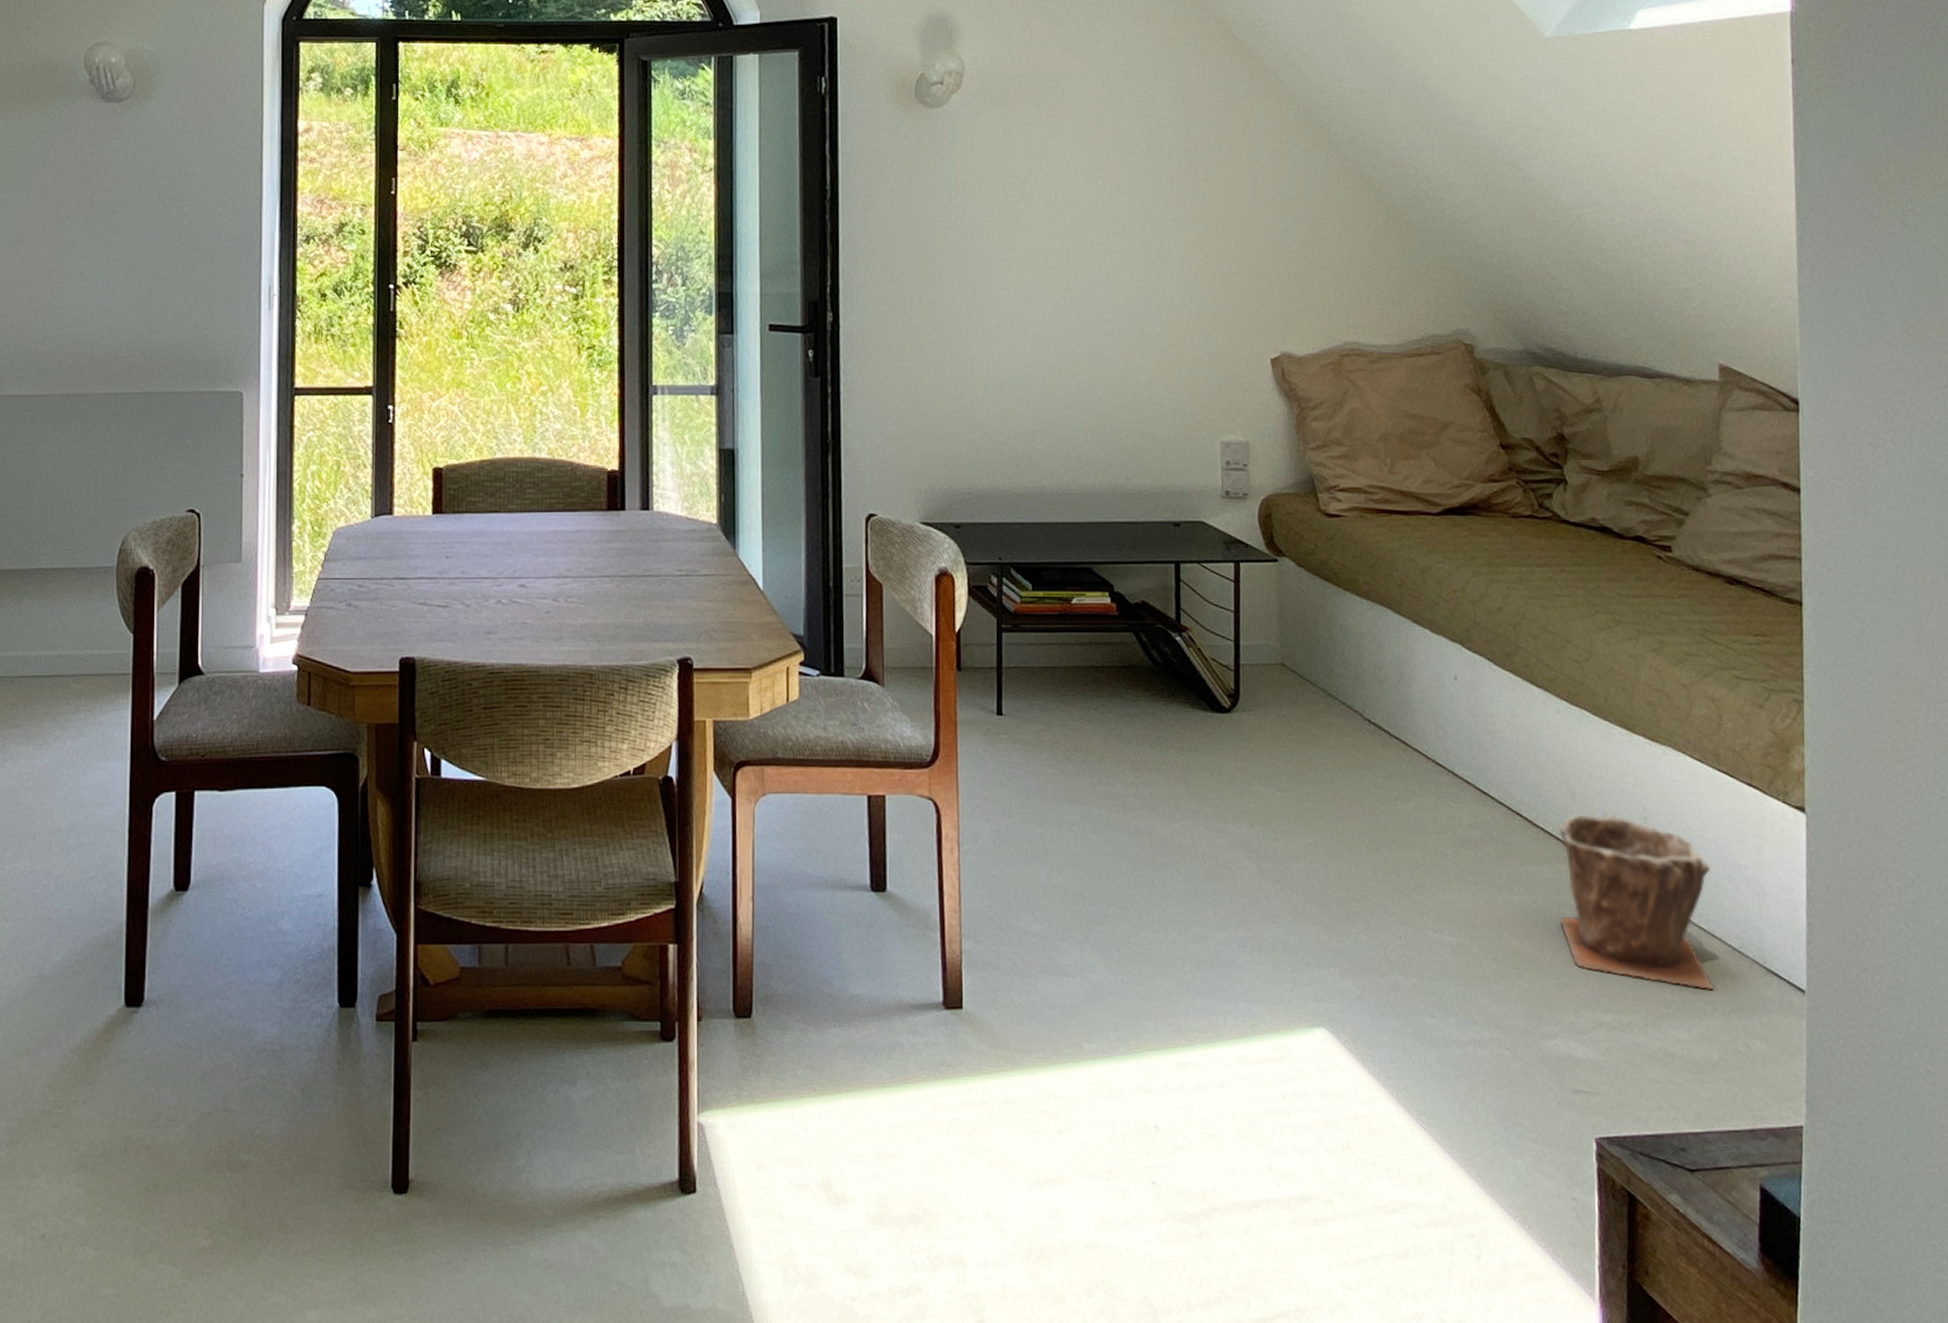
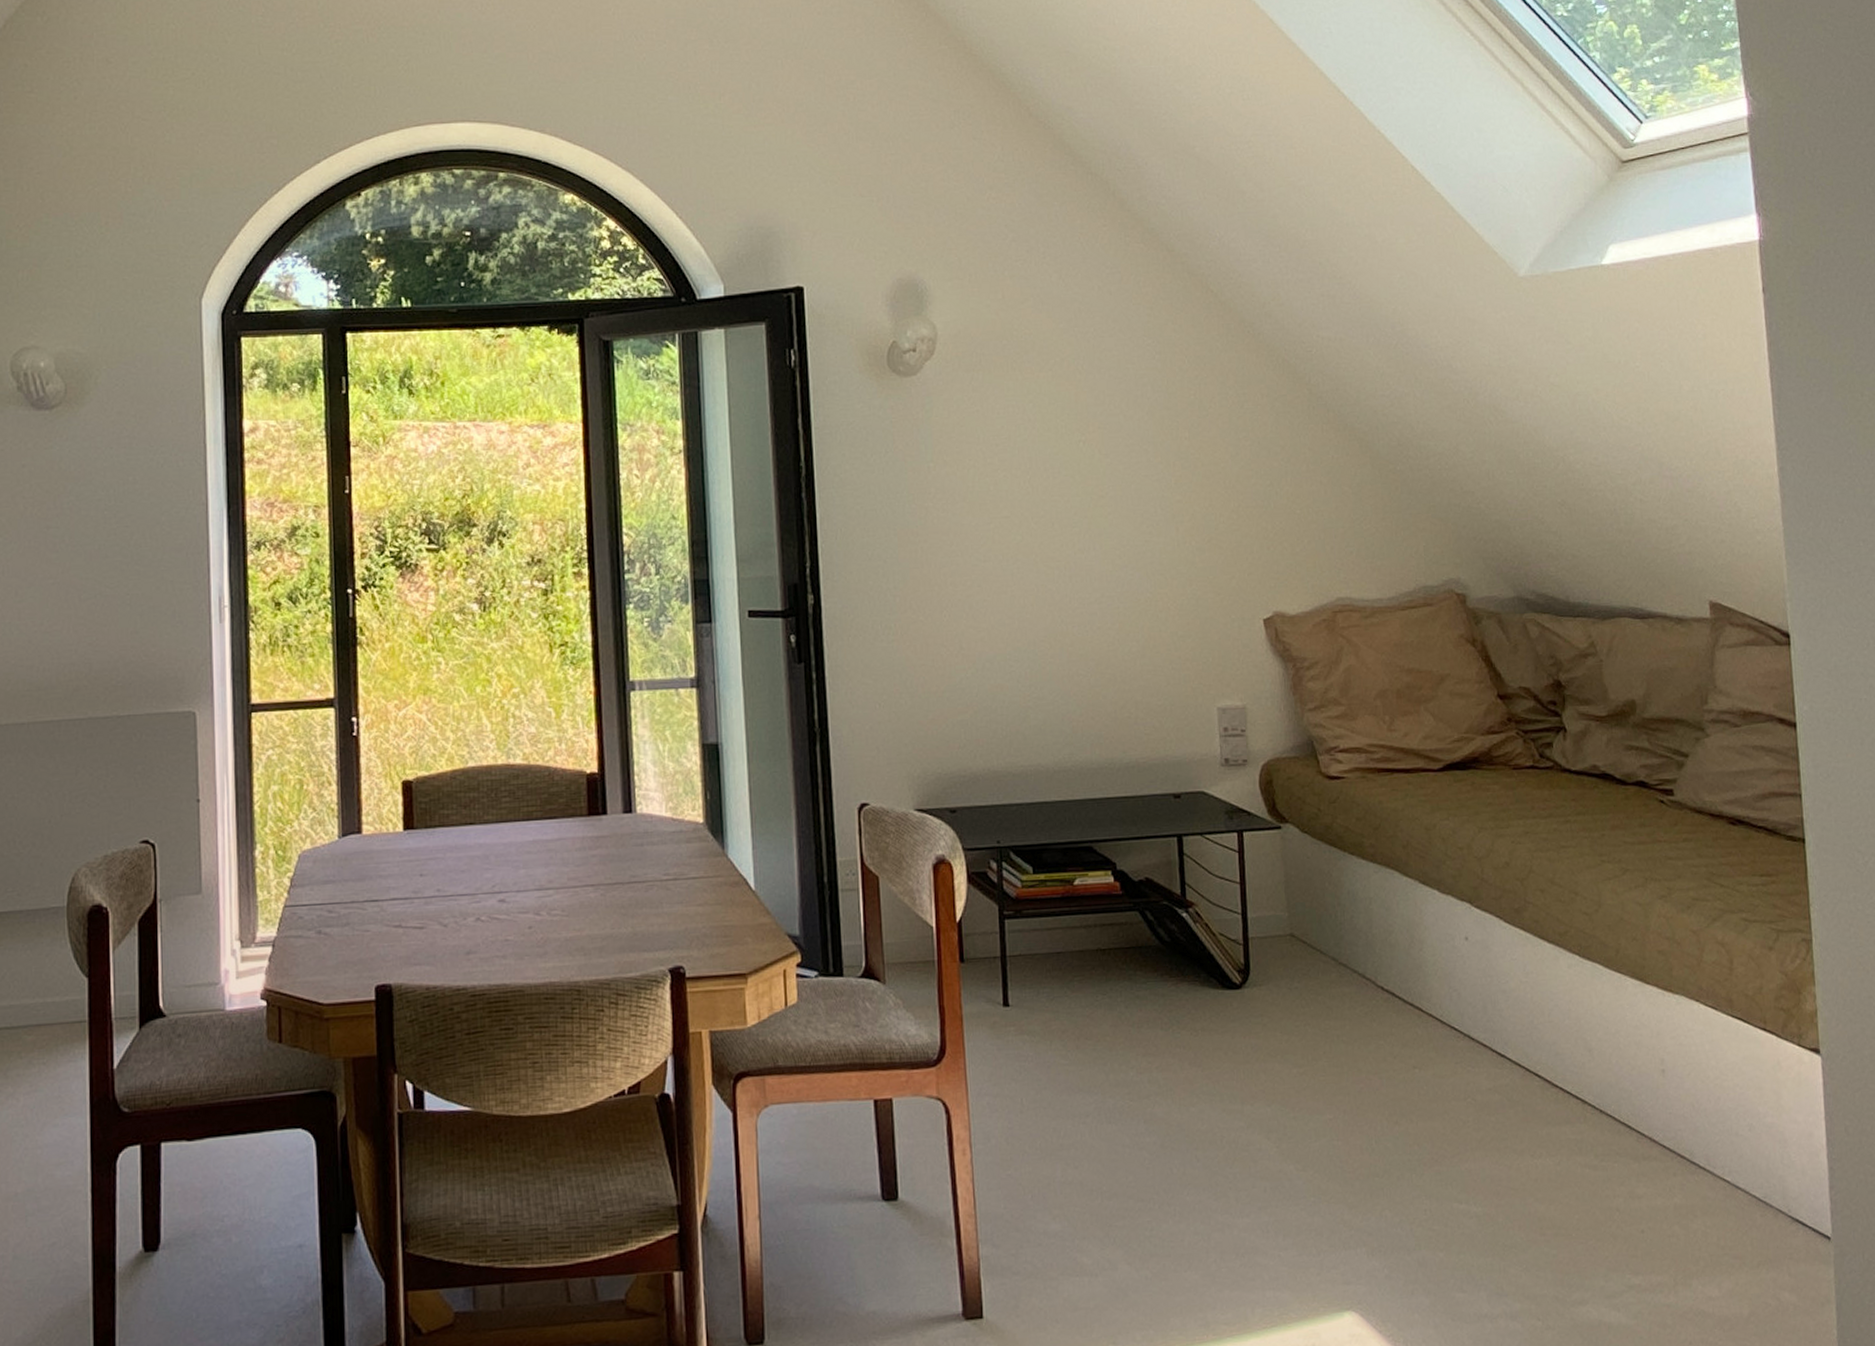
plant pot: present [1558,813,1714,989] -> none [1577,1067,1741,1243]

